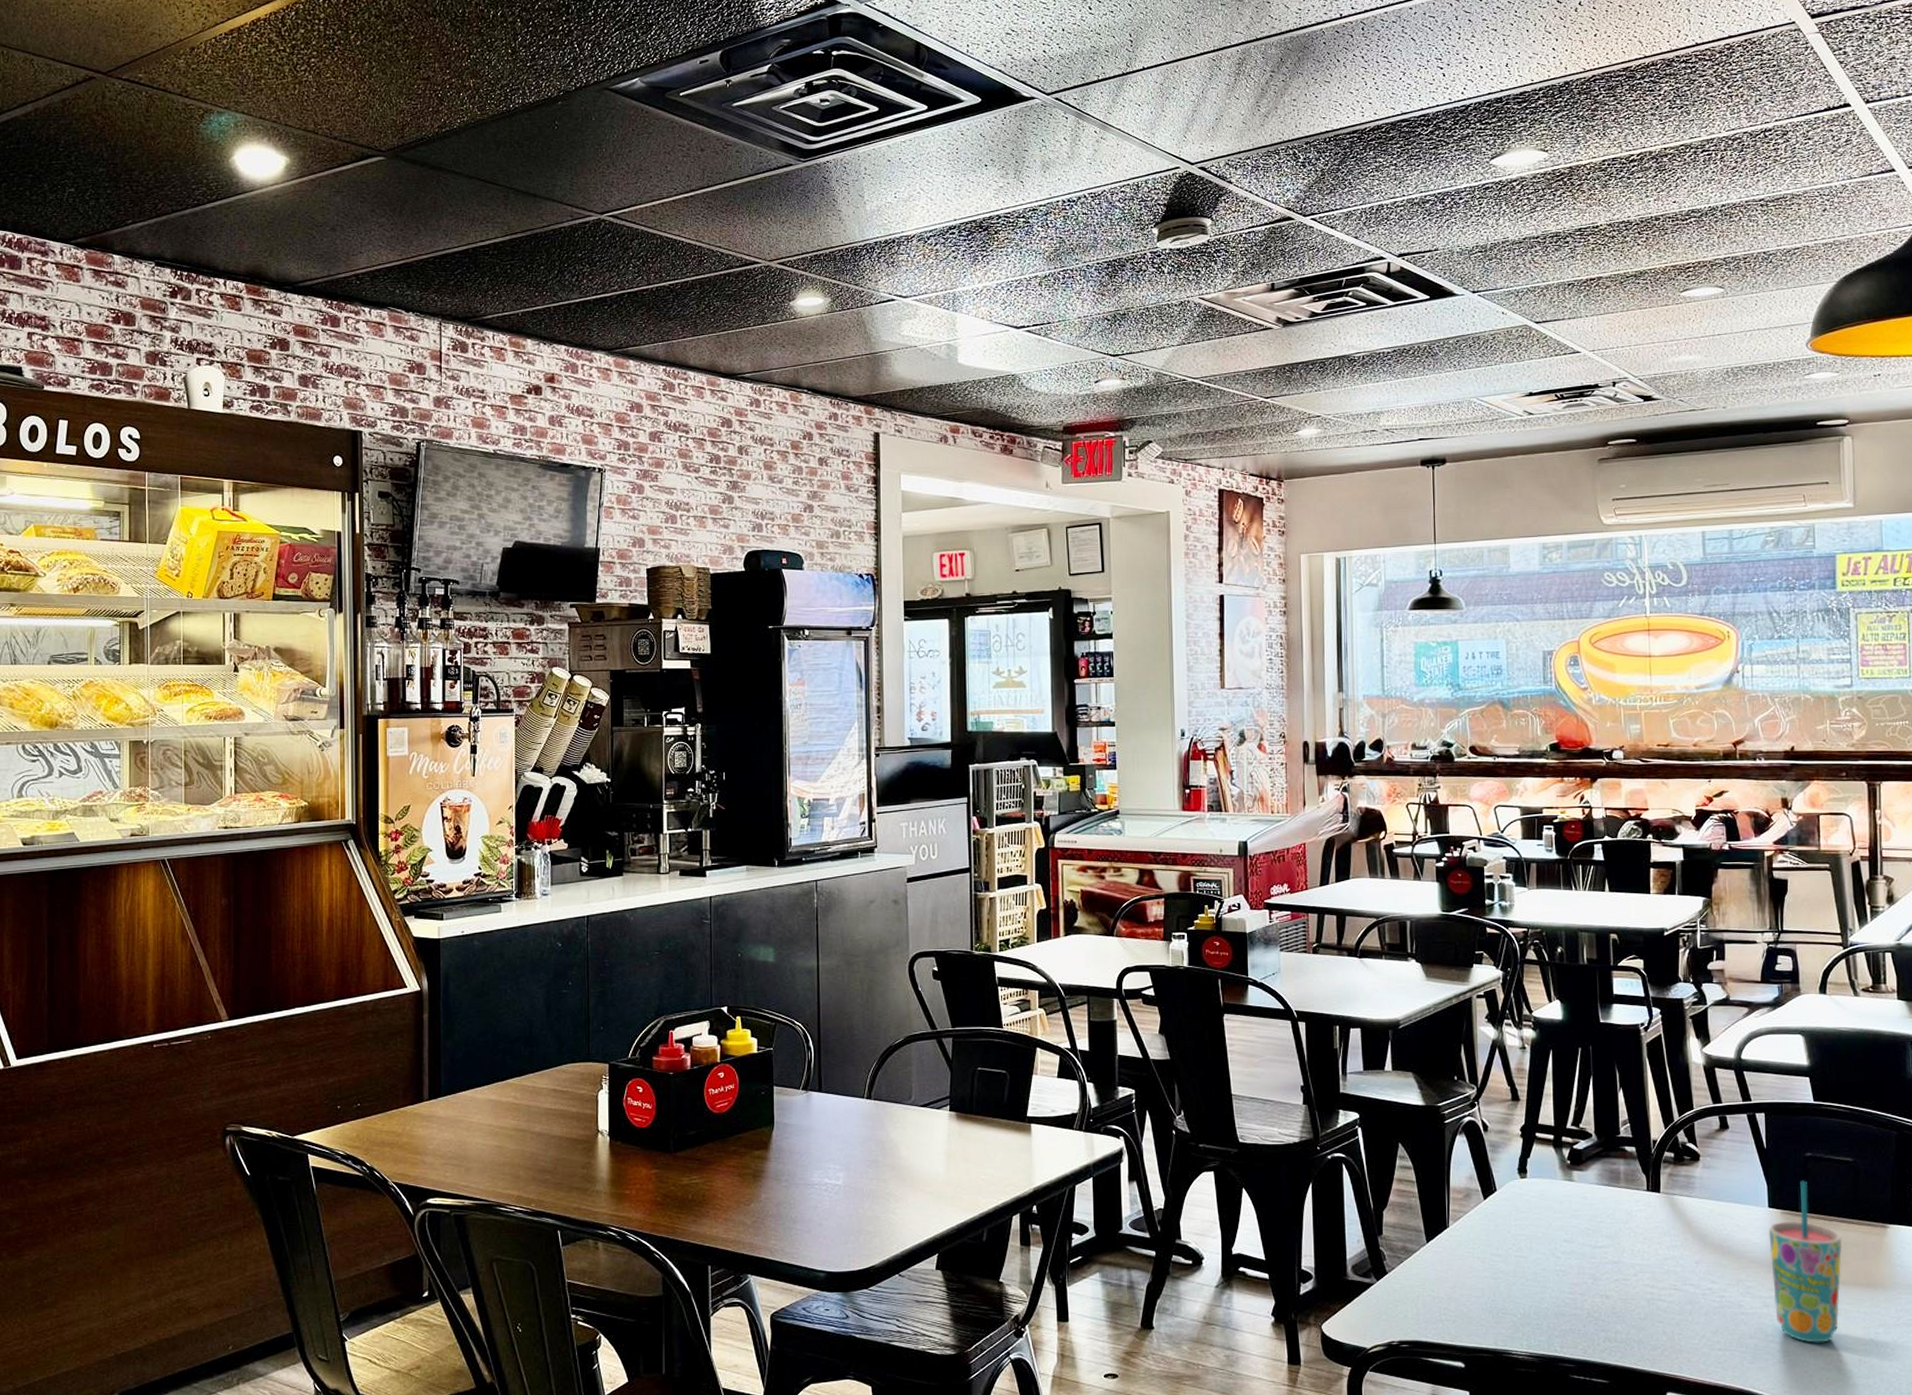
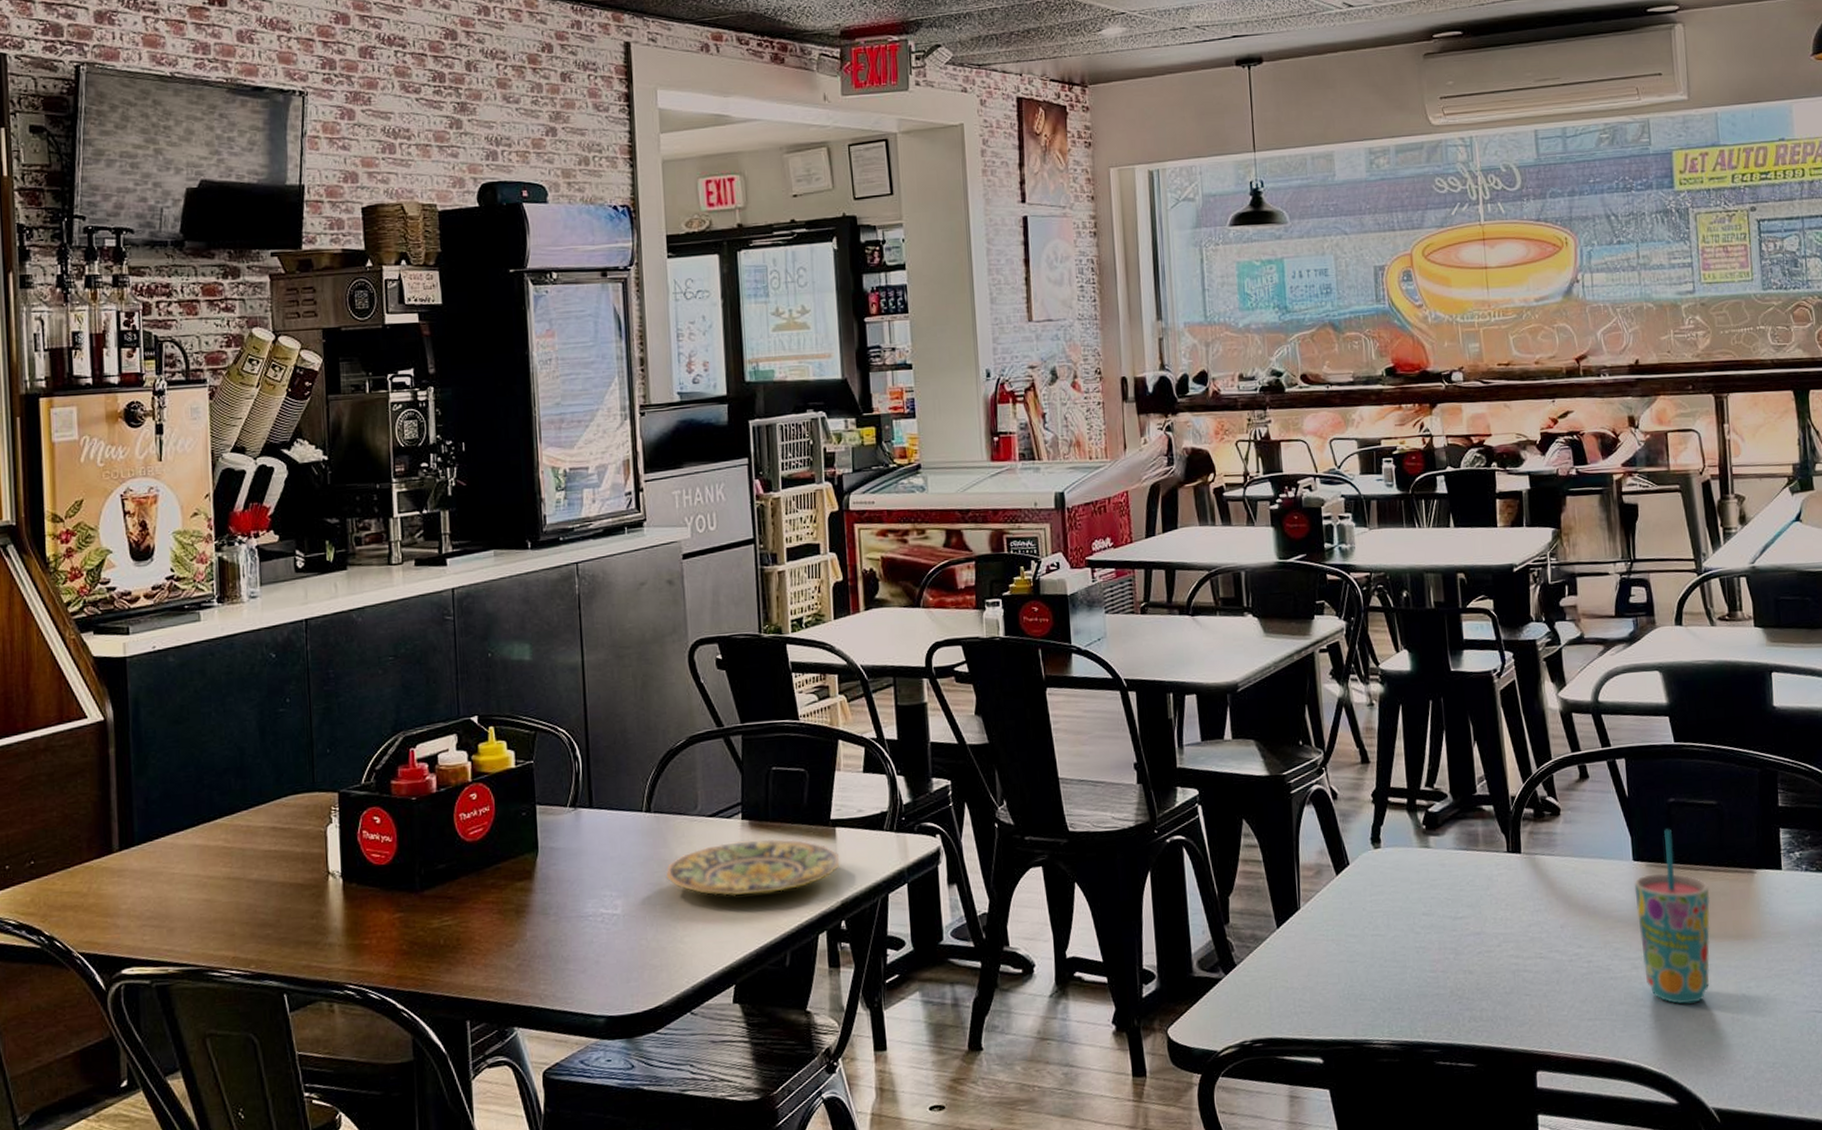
plate: none [883,1130,1034,1177] -> present [667,839,840,896]

